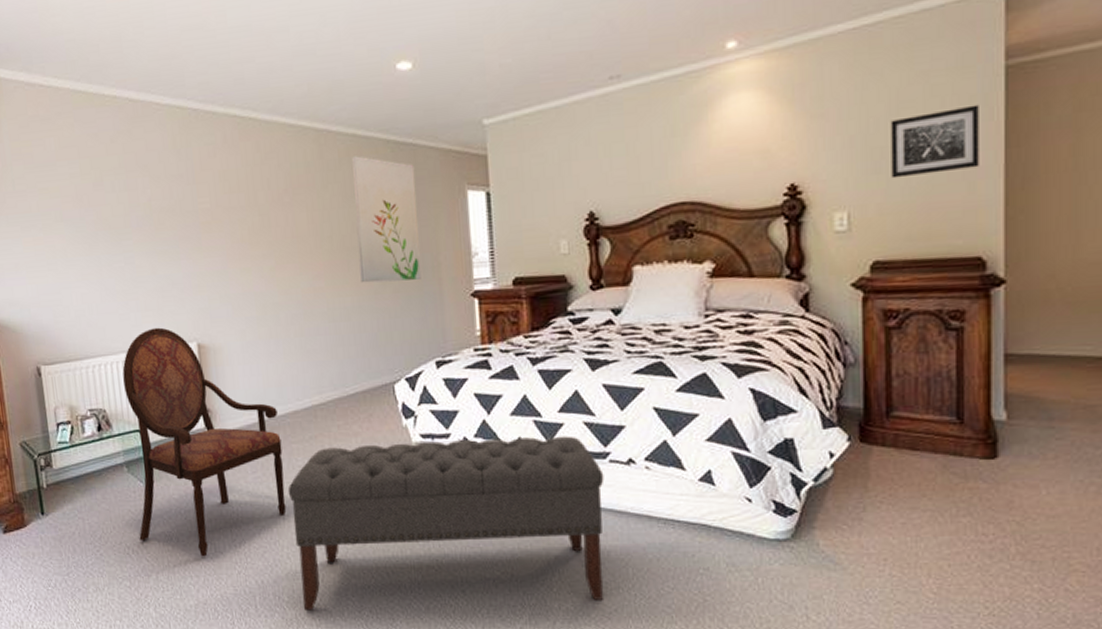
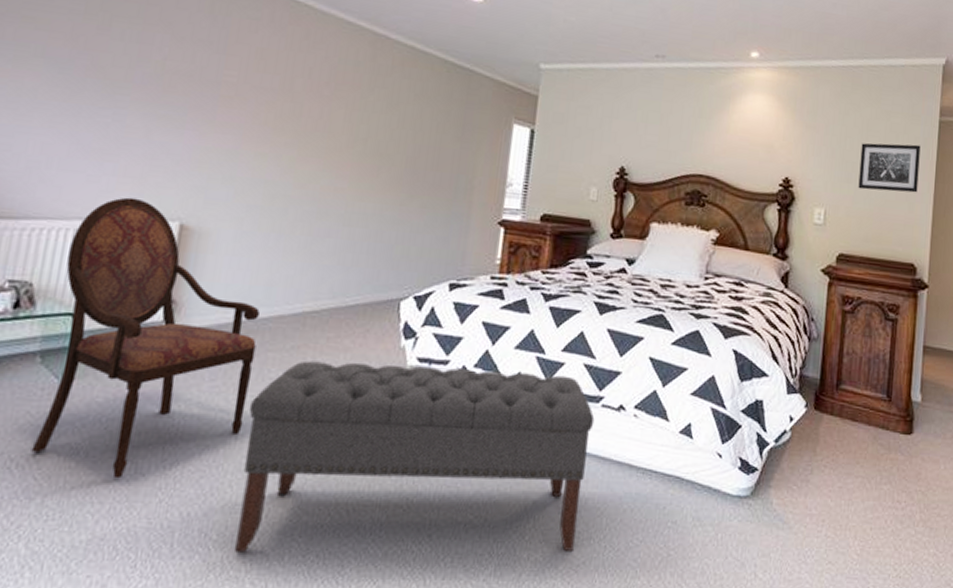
wall art: present [352,156,421,283] -> none [388,67,467,199]

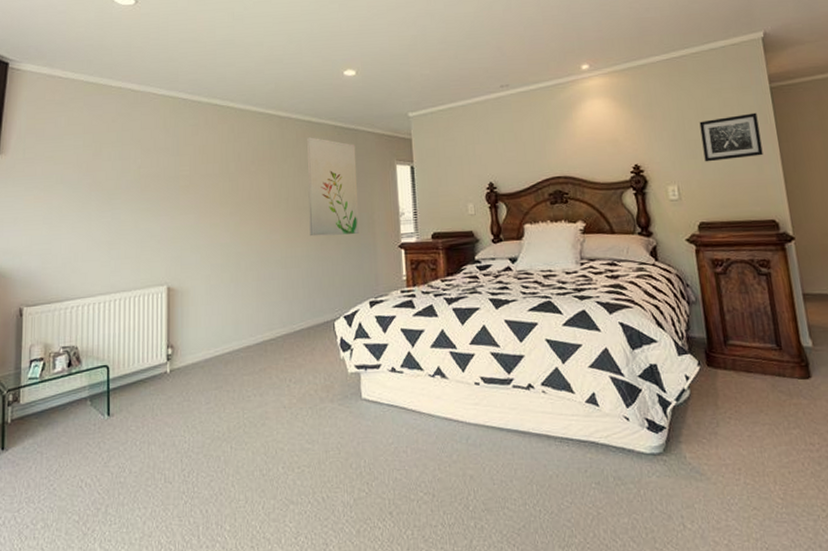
armchair: present [31,197,260,479] -> none [93,273,235,488]
bench: present [235,360,595,553] -> none [237,365,512,539]
wall art: none [388,67,467,199] -> present [307,137,359,237]

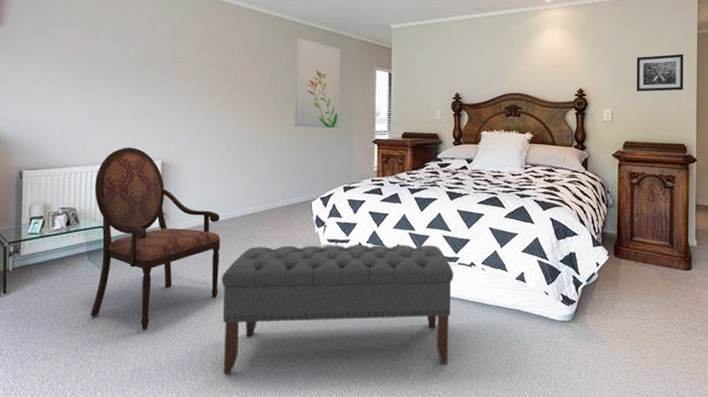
armchair: none [93,273,235,488] -> present [90,147,220,331]
bench: none [237,365,512,539] -> present [221,245,454,374]

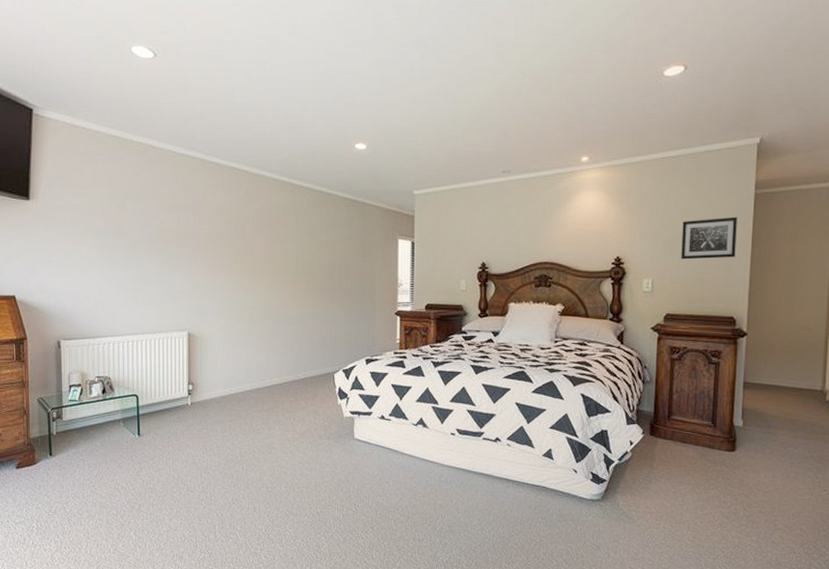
armchair: present [90,147,220,331] -> none [127,318,246,494]
bench: present [221,245,454,374] -> none [247,416,478,538]
wall art: present [295,38,341,128] -> none [316,206,362,299]

